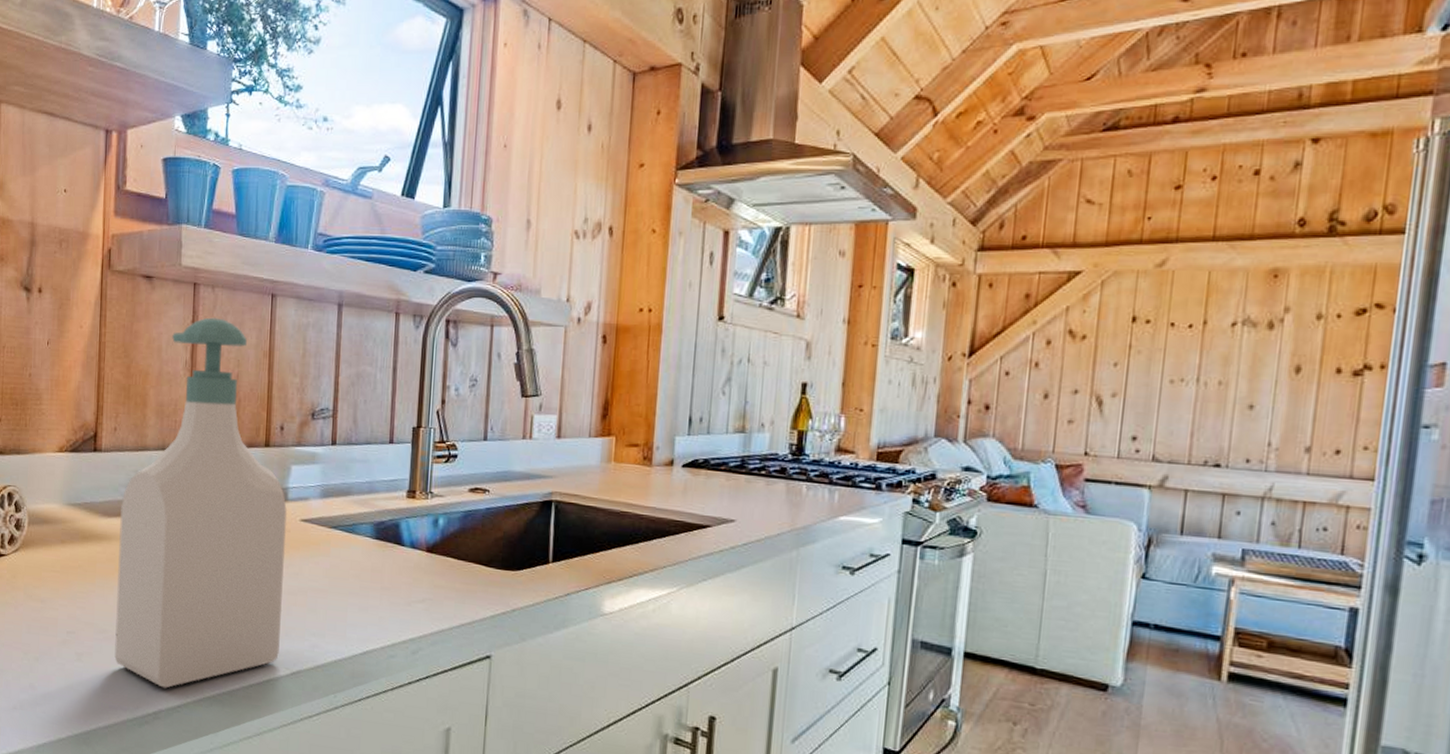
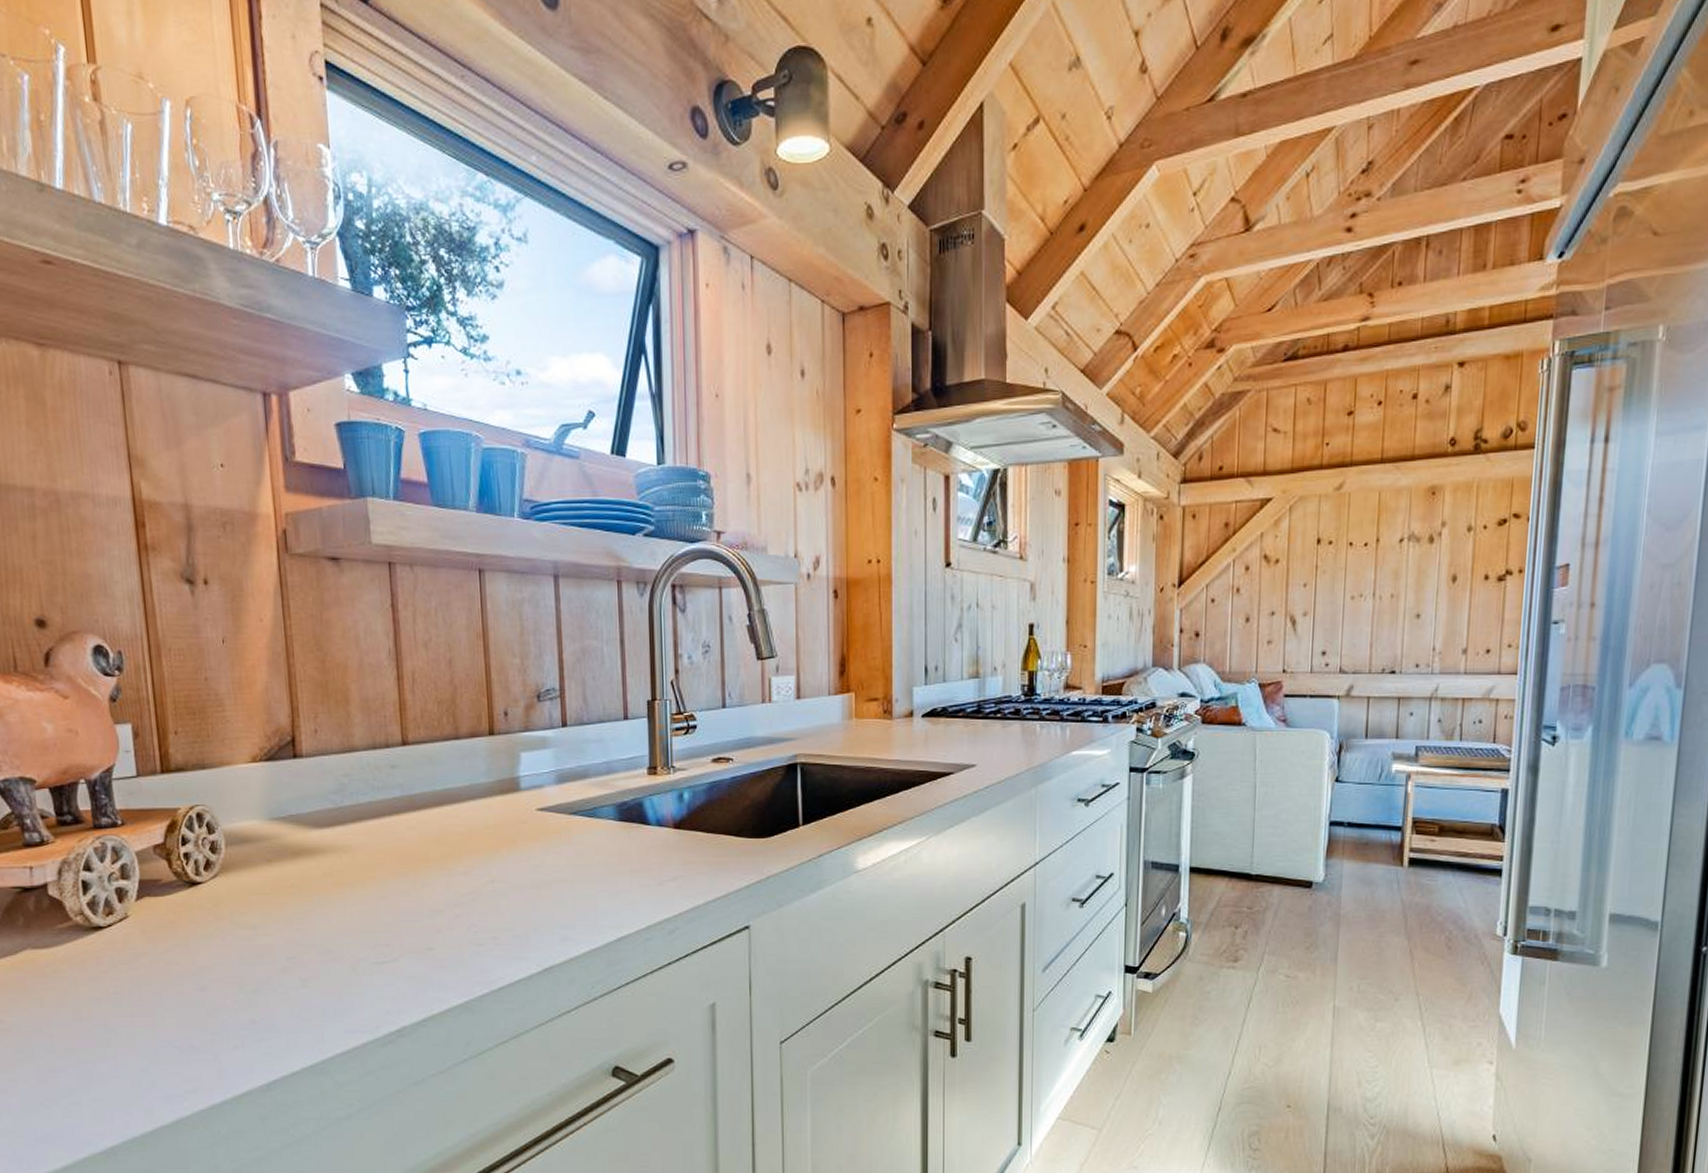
soap bottle: present [114,317,288,688] -> none [332,599,528,1003]

